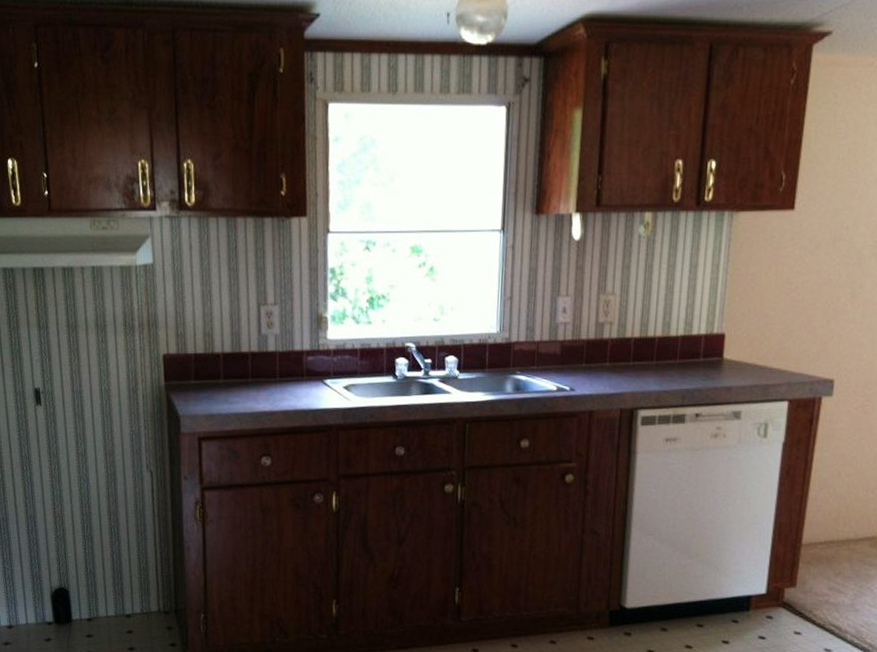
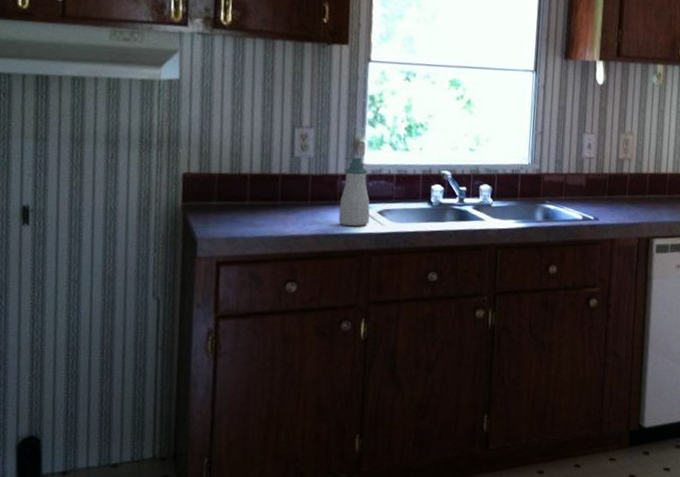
soap bottle: none [306,332,336,402] -> present [338,156,370,227]

